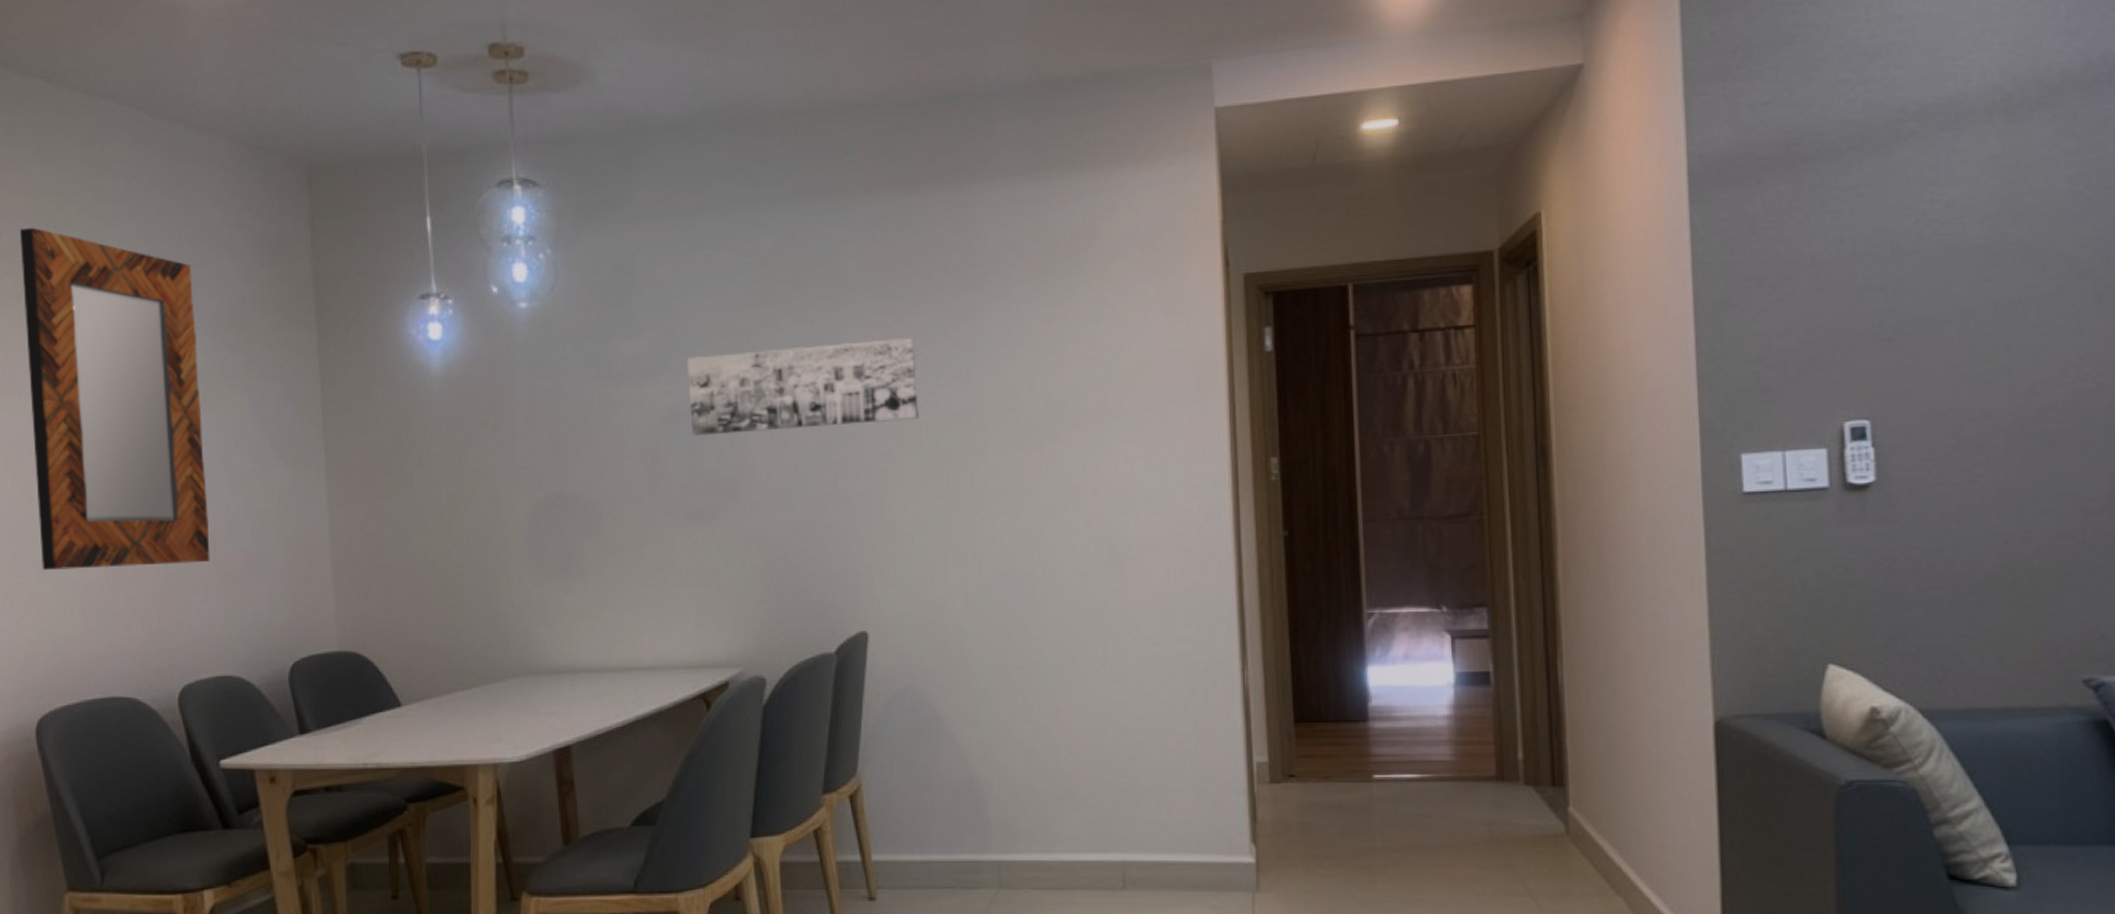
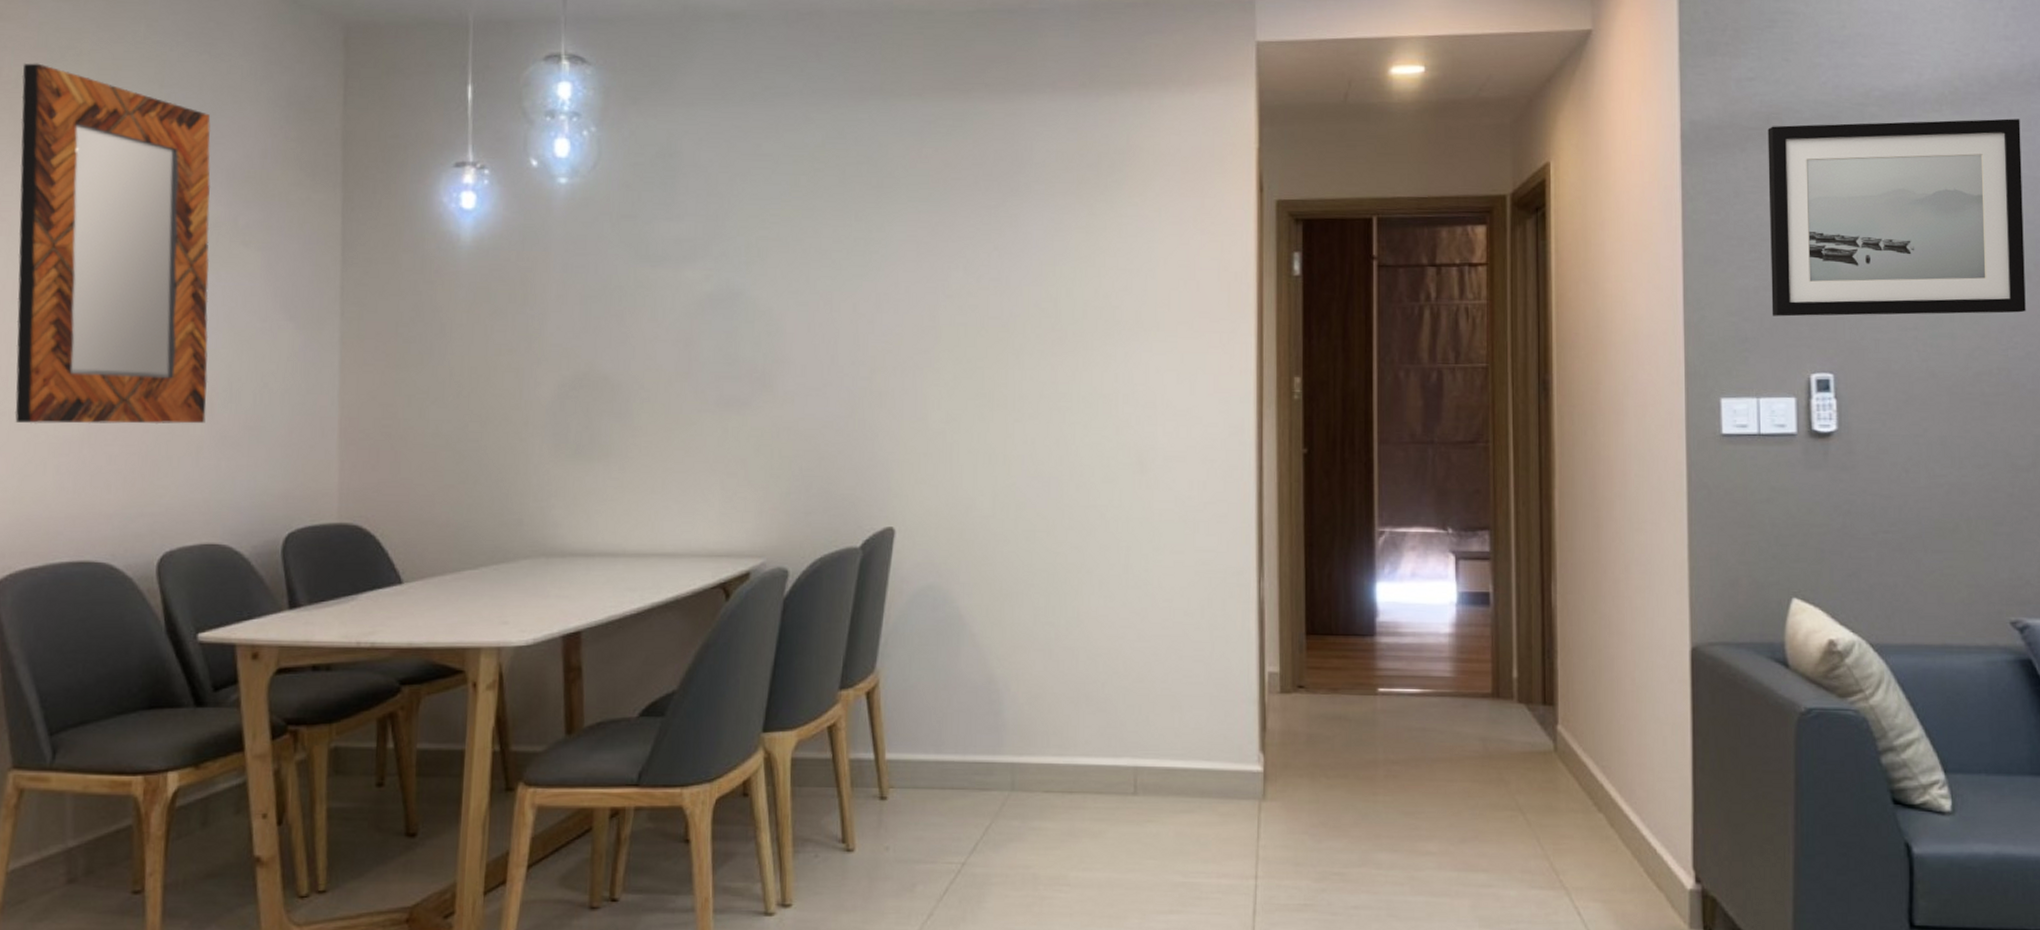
wall art: present [687,338,920,437] -> none [727,239,959,324]
wall art: none [1787,123,2097,362] -> present [1767,118,2026,317]

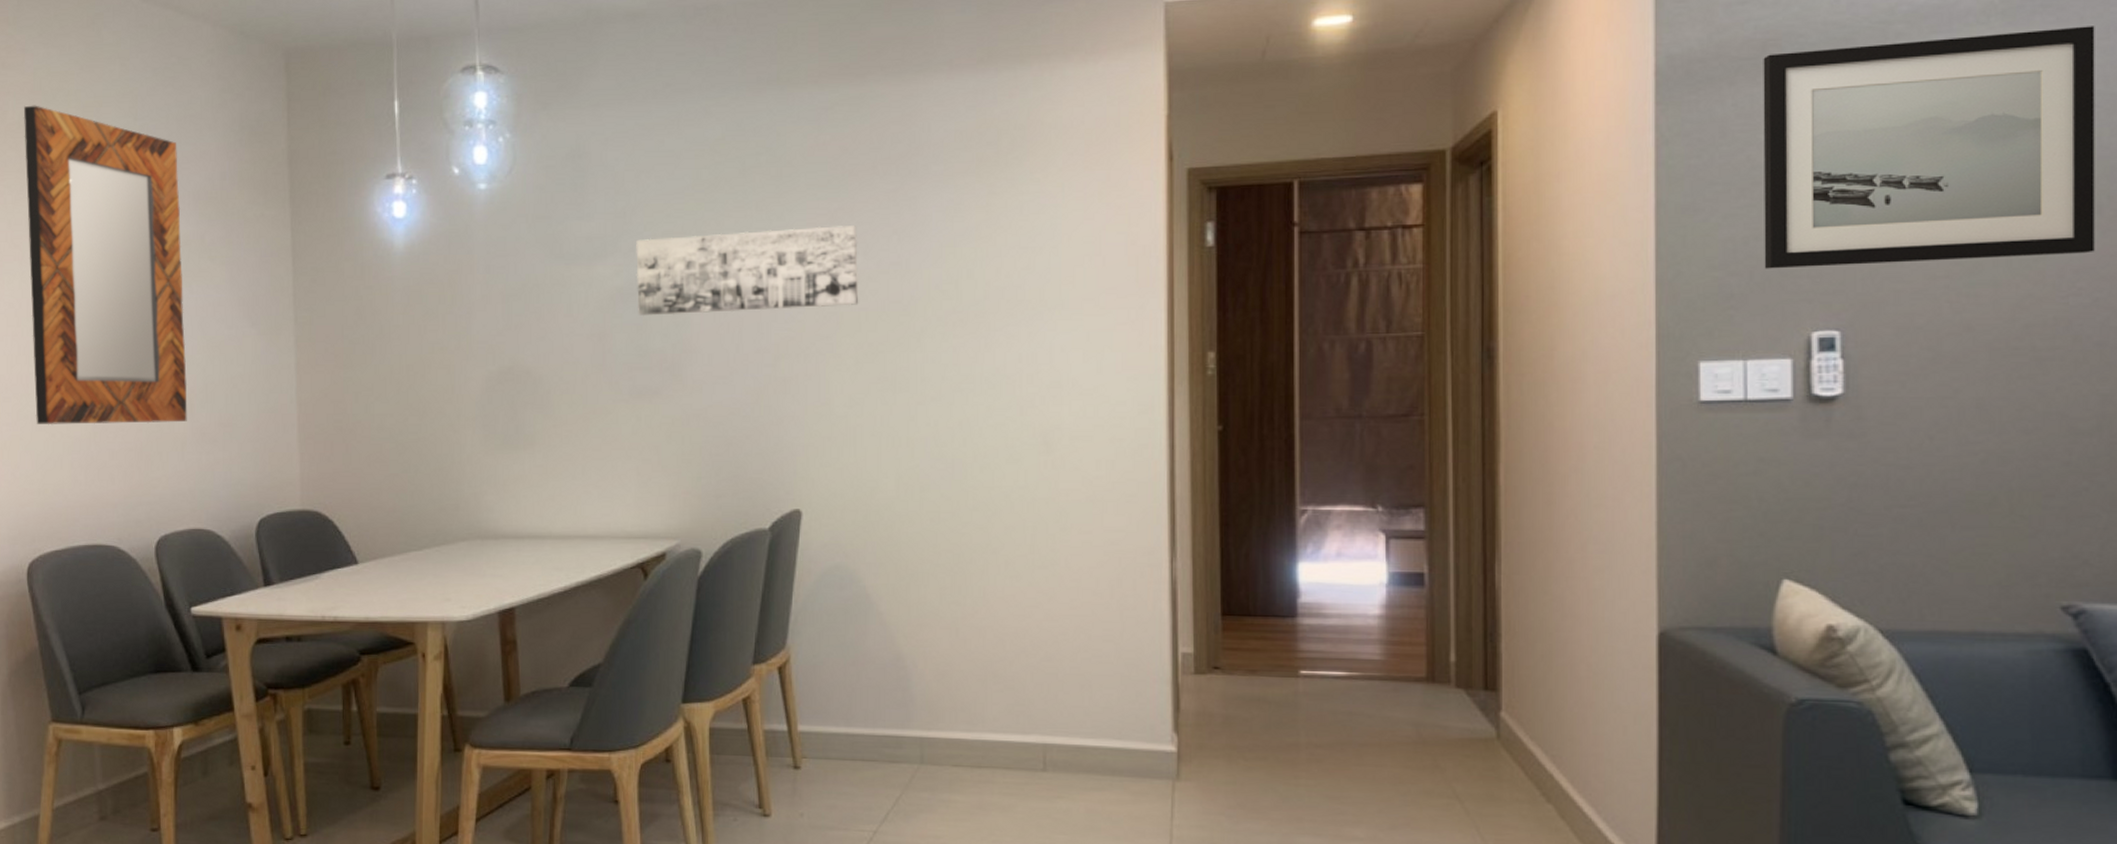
wall art: none [727,239,959,324] -> present [636,226,859,317]

